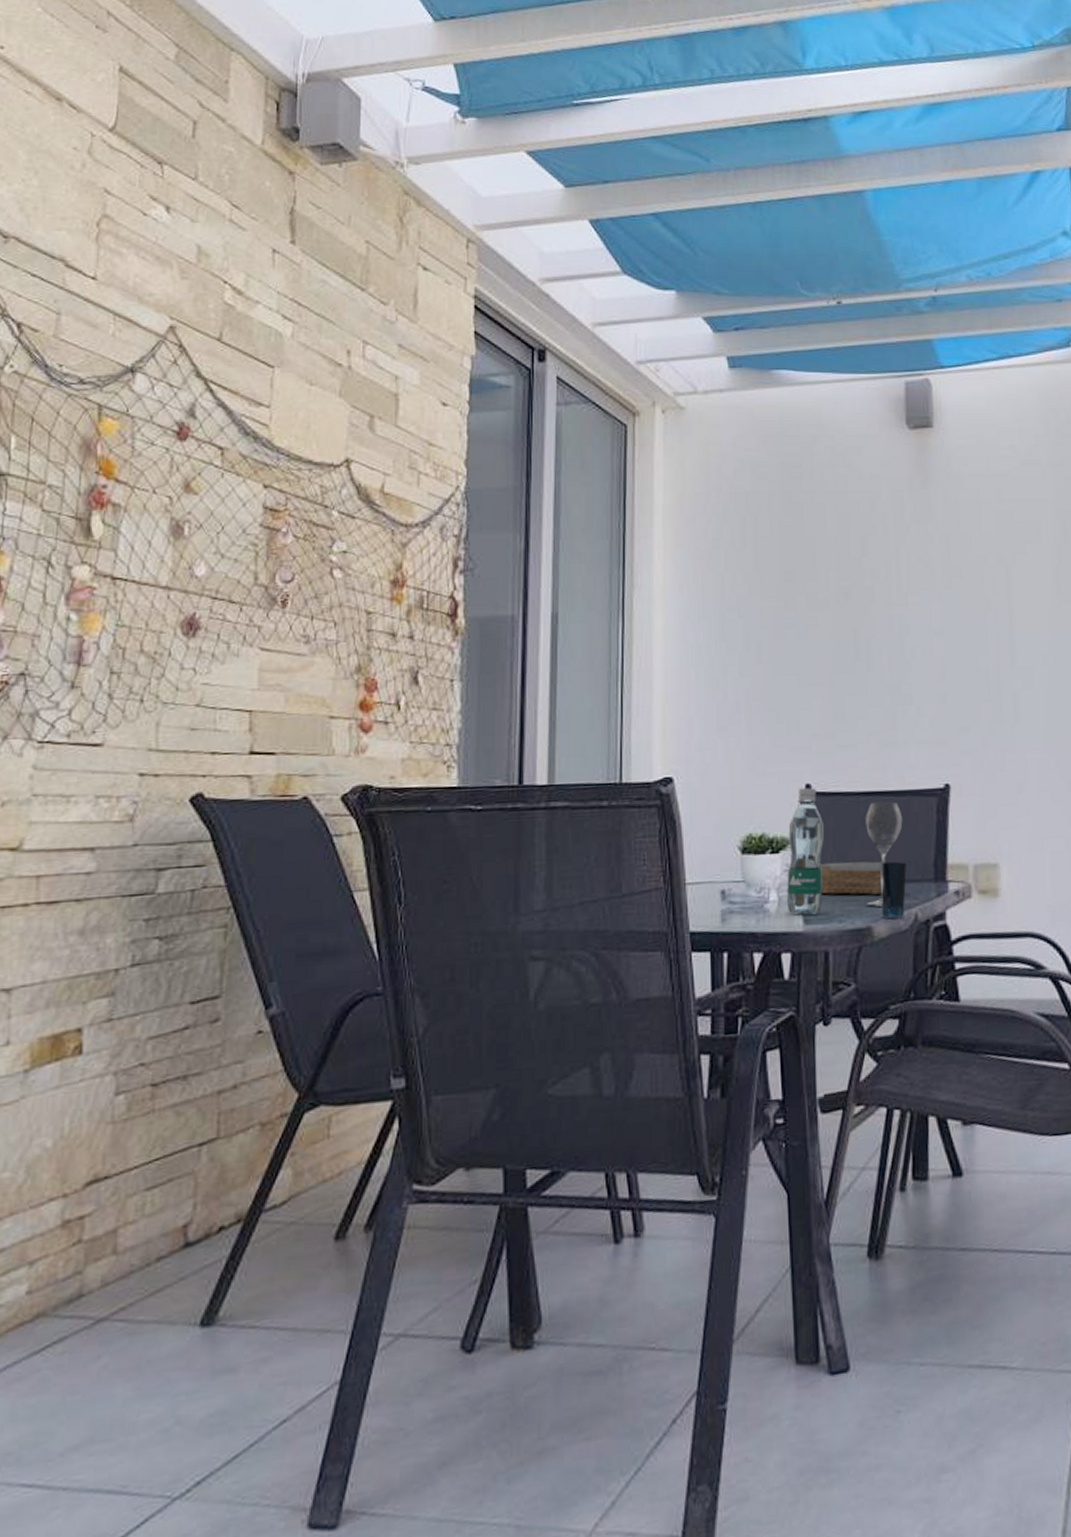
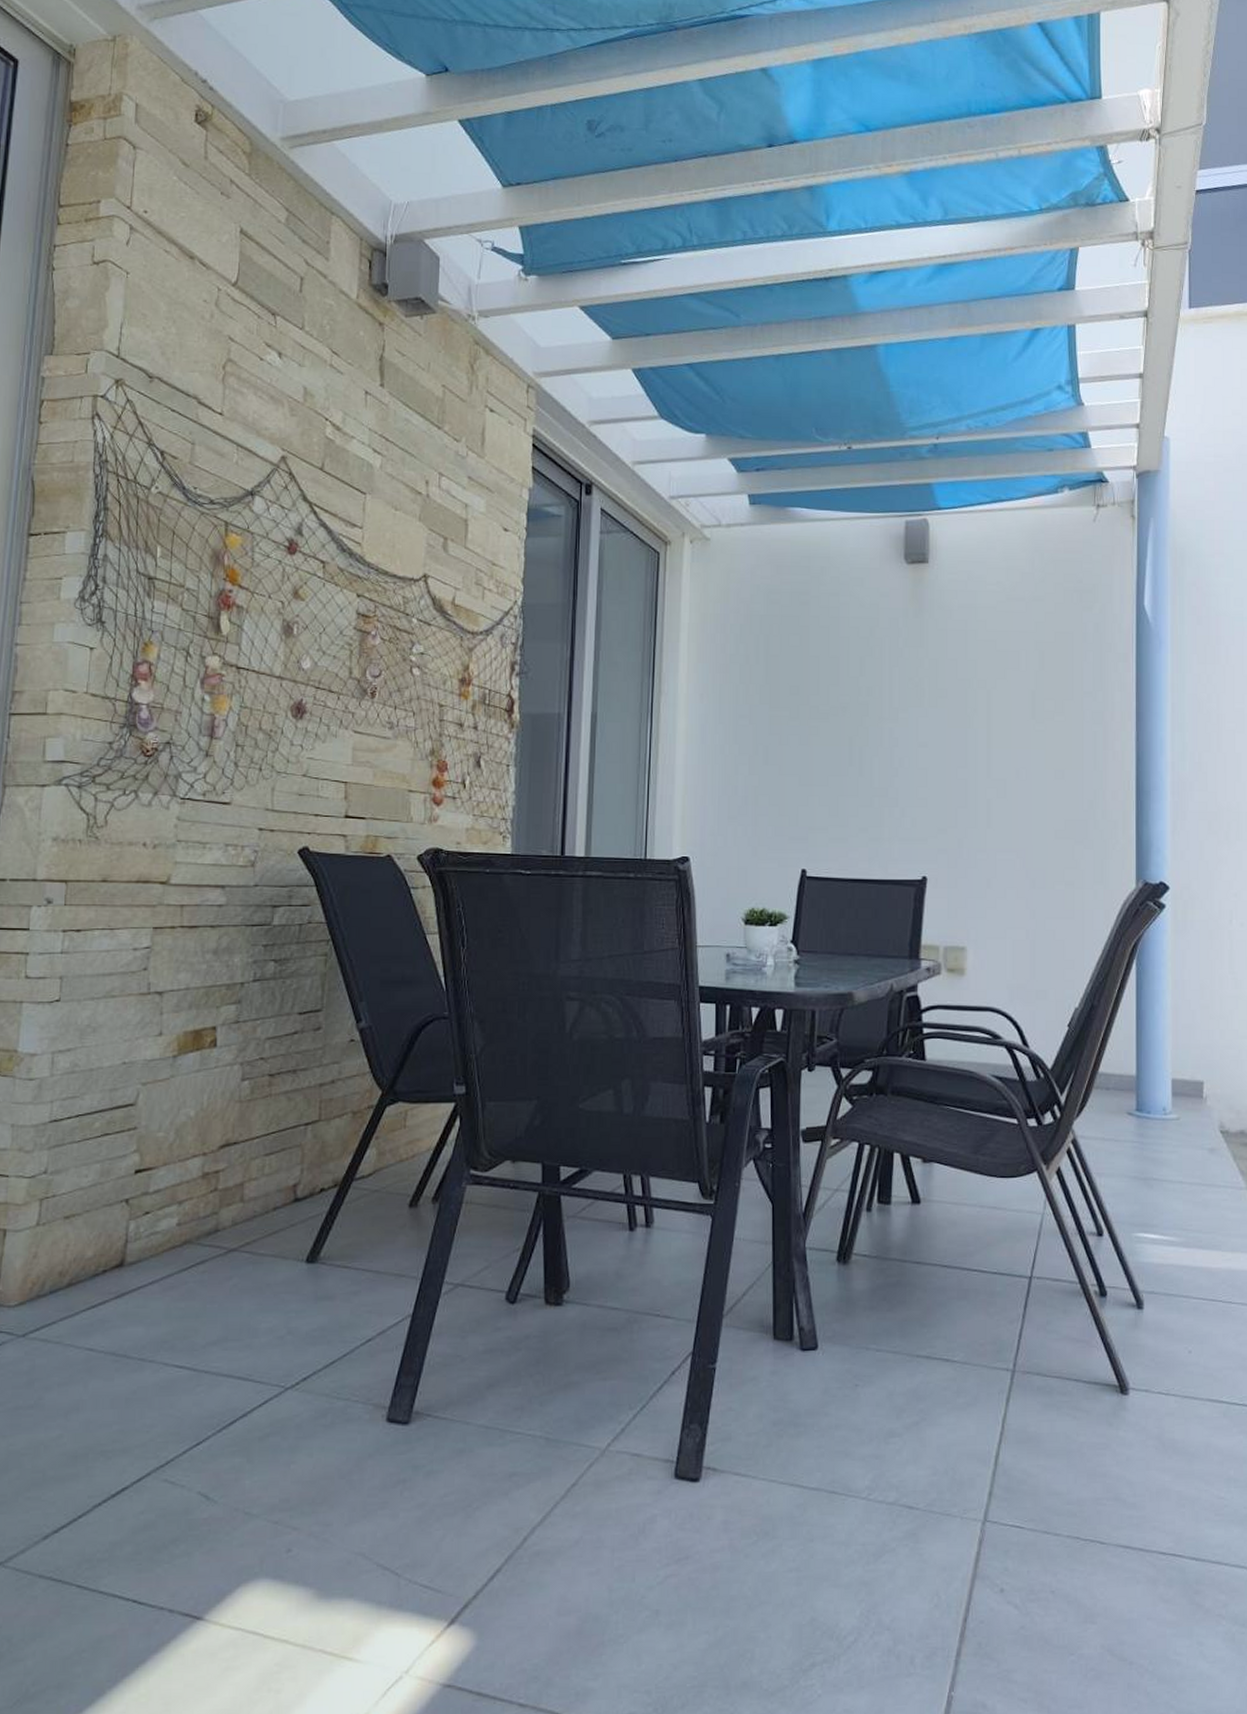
bottle: present [786,787,824,915] -> none [781,873,815,979]
napkin holder: present [820,861,882,895] -> none [811,936,864,966]
wineglass: present [865,802,903,907] -> none [849,888,884,976]
cup: present [881,861,907,918] -> none [863,939,885,986]

